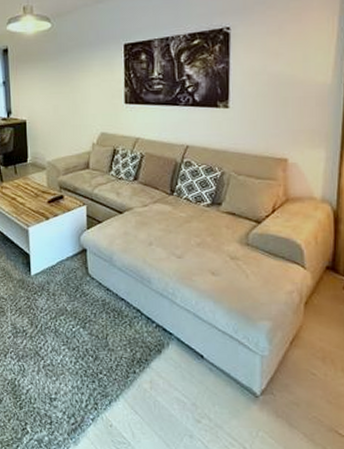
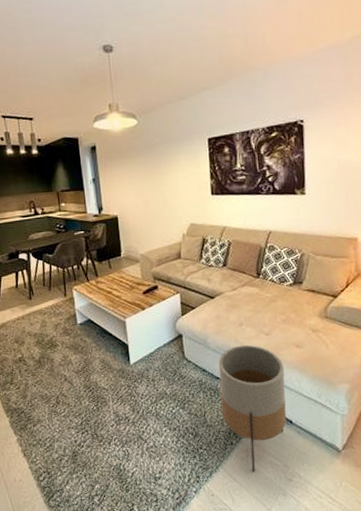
planter: none [124,266,197,407] -> present [218,344,287,472]

